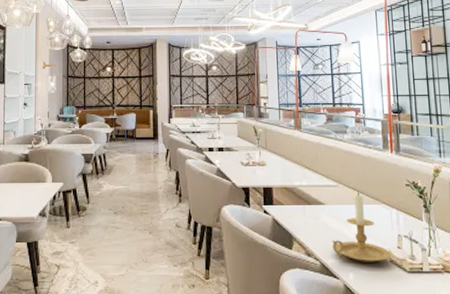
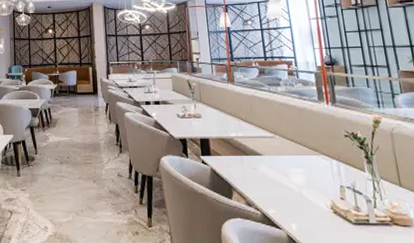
candle holder: present [331,192,392,262] -> none [271,143,335,213]

